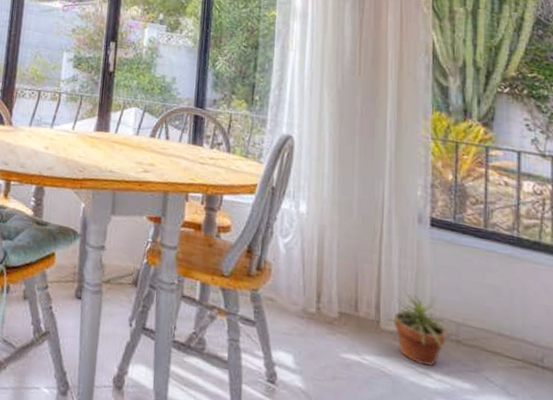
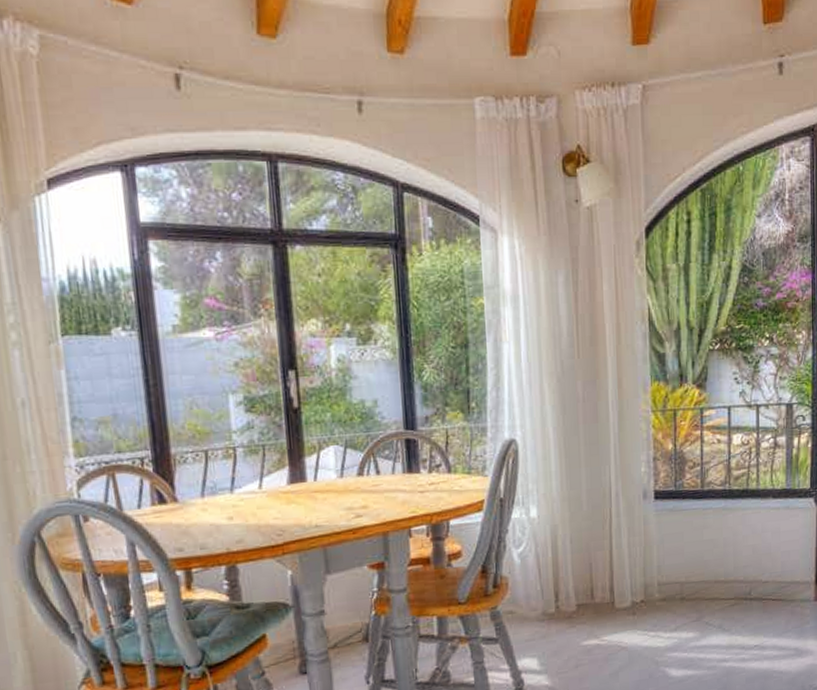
potted plant: present [384,292,458,367] -> none [618,565,681,630]

